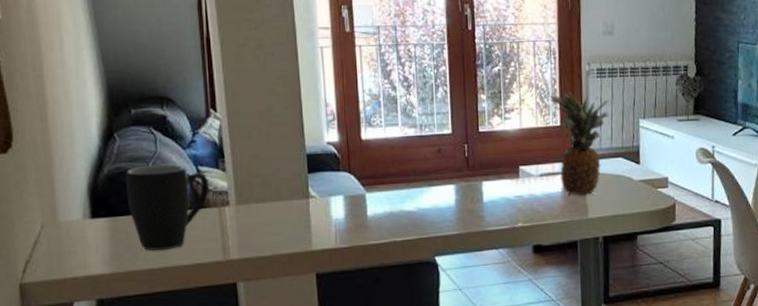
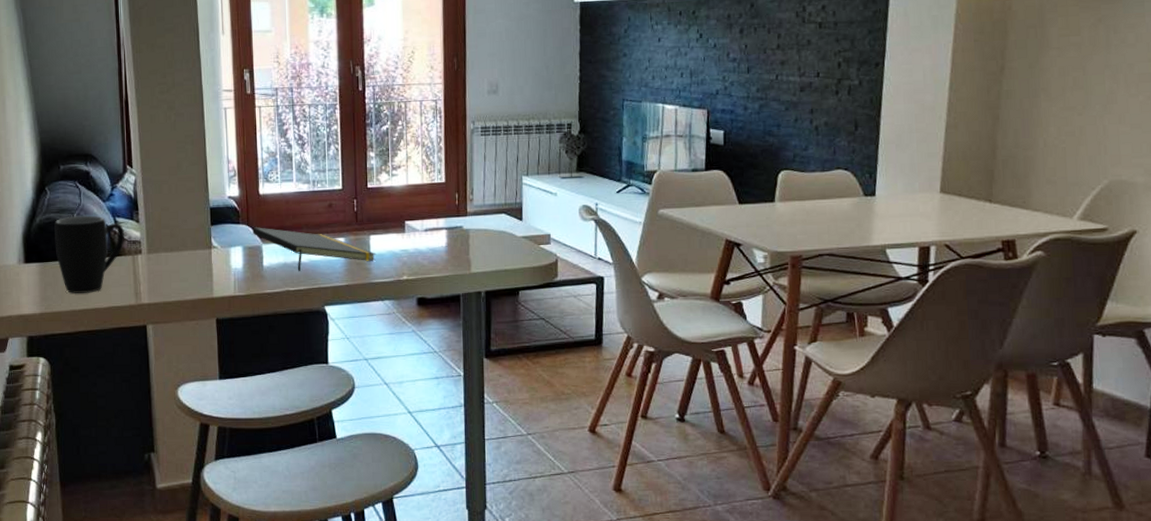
notepad: none [355,174,490,220] -> present [253,227,377,271]
fruit: present [550,92,609,195] -> none [435,149,493,250]

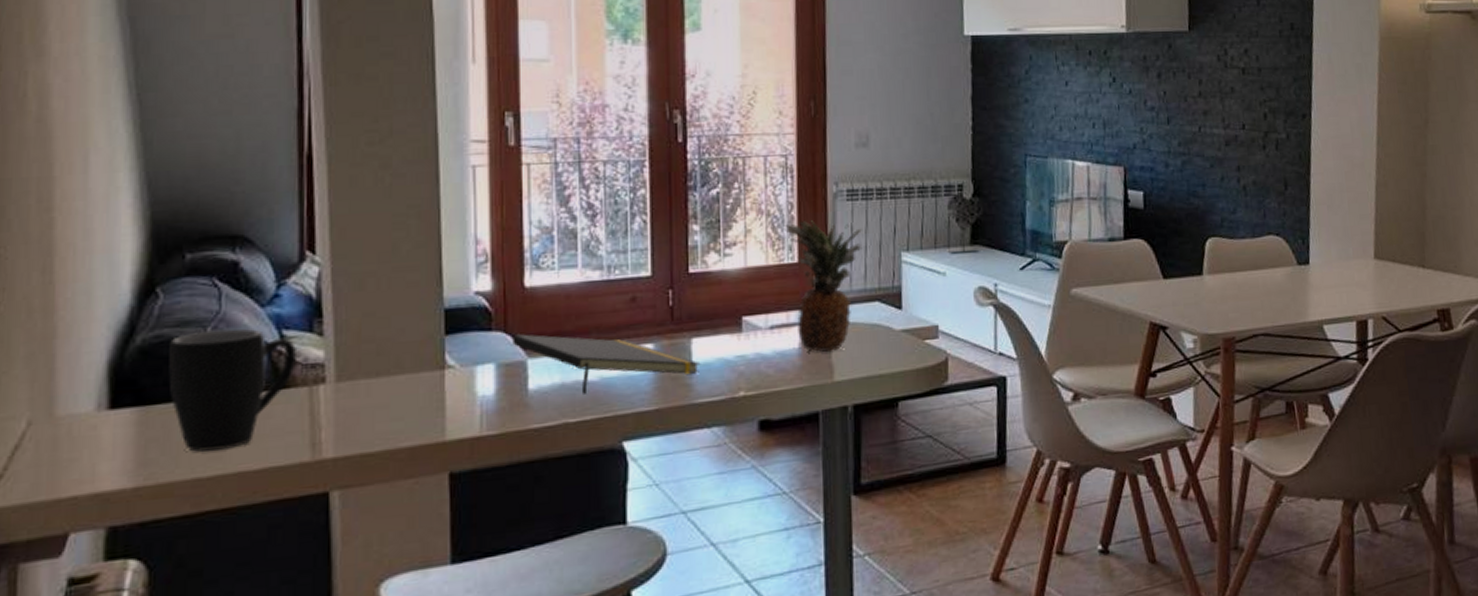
fruit: none [435,149,493,250] -> present [785,219,863,352]

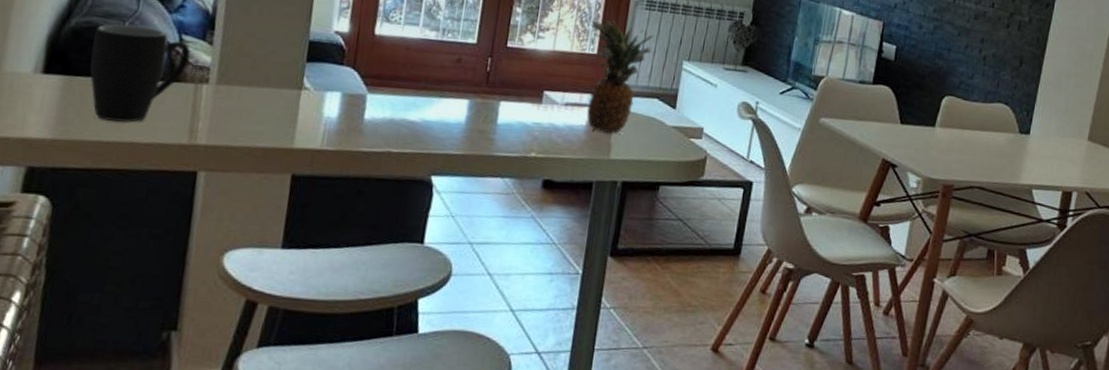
notepad: present [513,334,701,394] -> none [357,72,504,132]

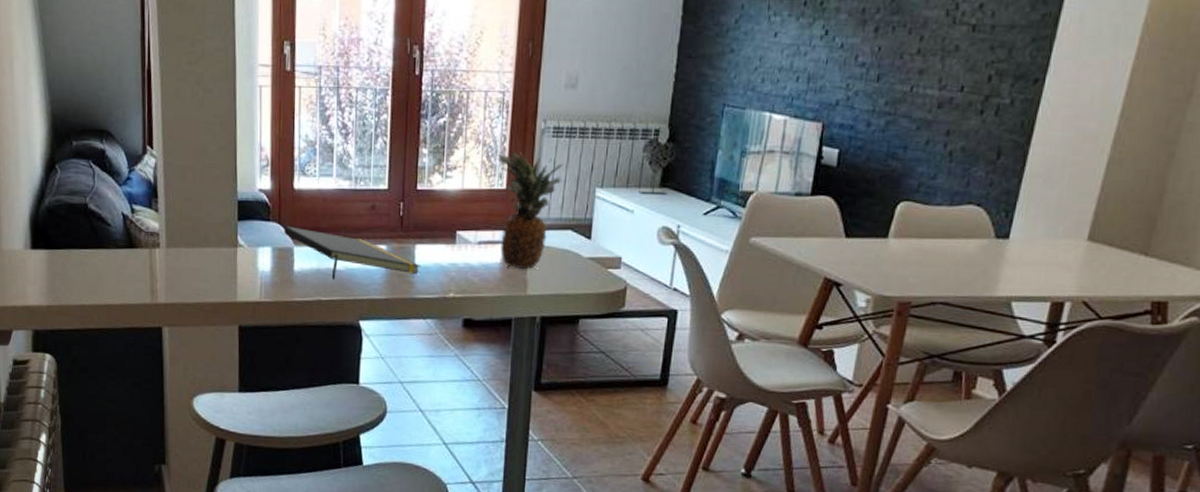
mug: present [89,24,191,123] -> none [65,200,141,287]
notepad: none [357,72,504,132] -> present [284,226,422,279]

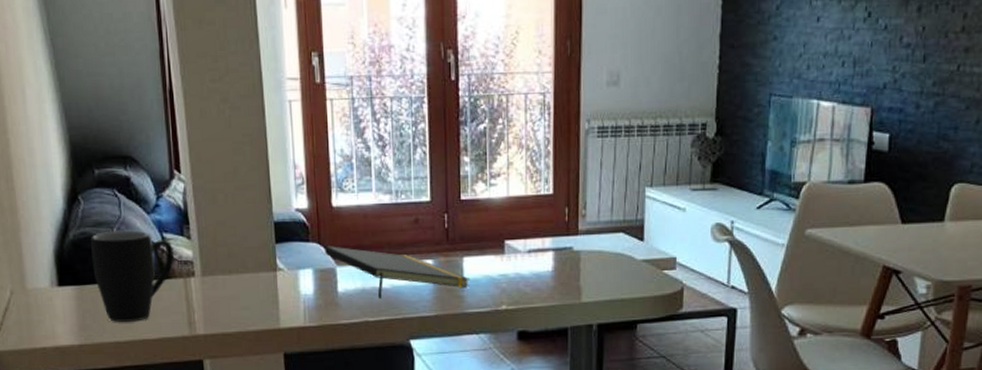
mug: none [65,200,141,287] -> present [91,230,174,322]
fruit: present [497,151,563,269] -> none [542,154,610,275]

